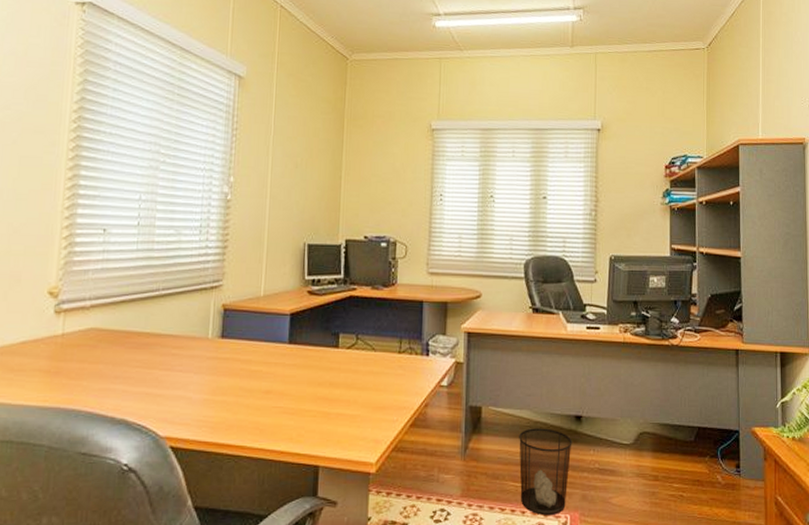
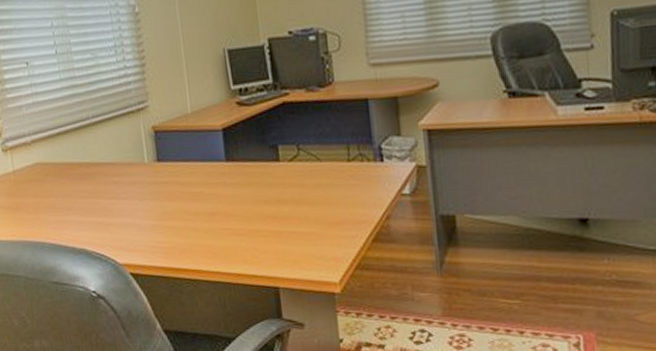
waste bin: present [519,428,572,516] -> none [506,235,578,336]

